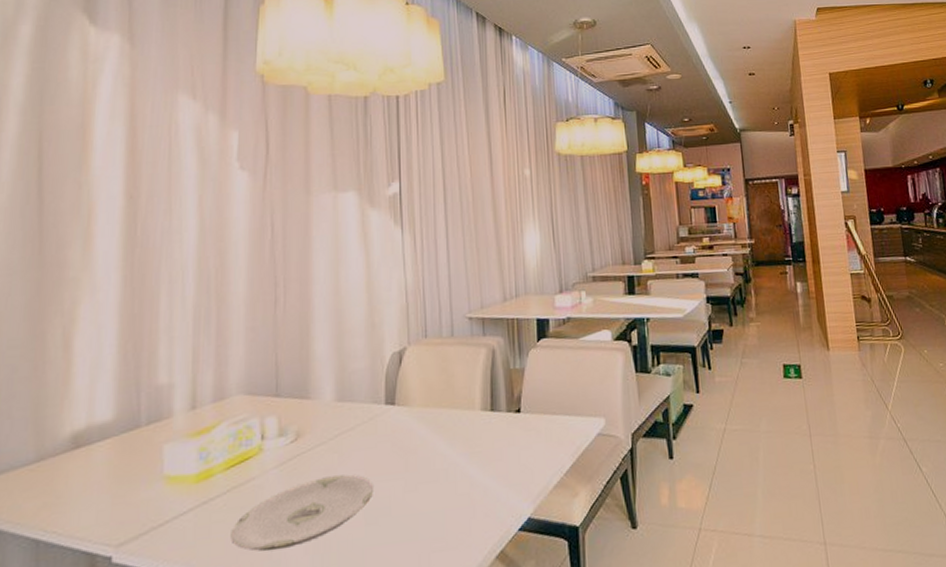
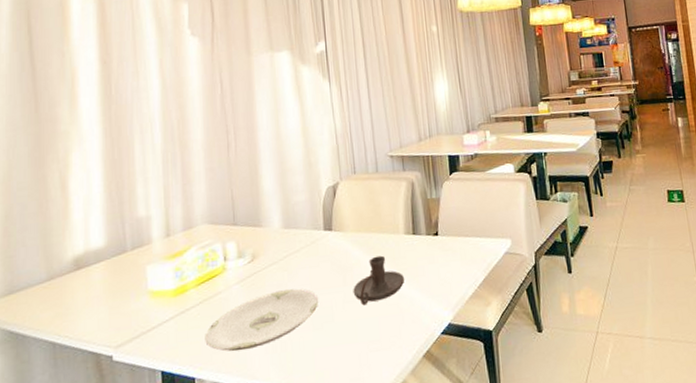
candle holder: none [416,435,478,496] -> present [353,255,404,306]

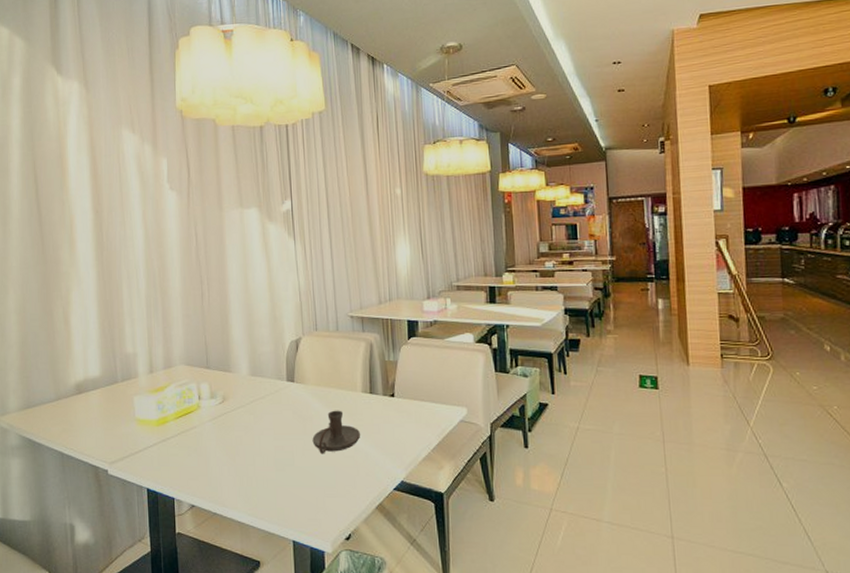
plate: present [205,288,319,352] -> none [182,432,281,480]

